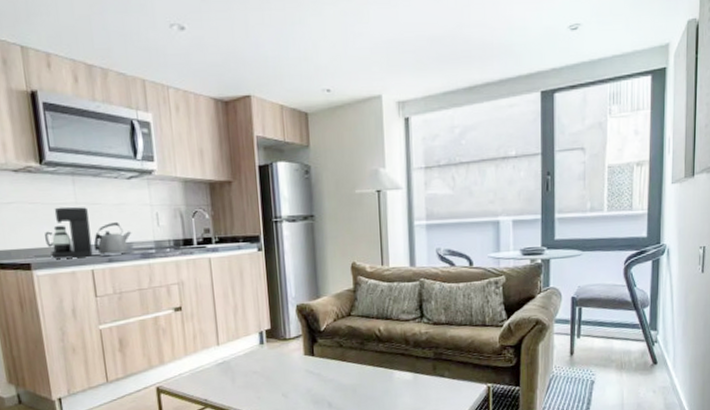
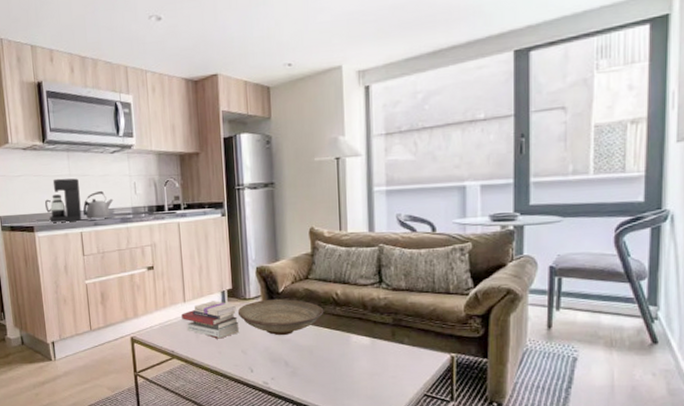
books: none [215,342,279,384] -> present [181,301,239,339]
decorative bowl: none [277,337,367,376] -> present [237,299,324,336]

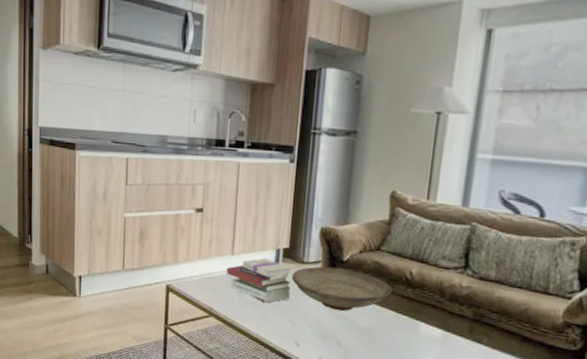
coffee maker: present [44,178,82,223] -> none [90,92,132,146]
kettle: present [83,190,114,219] -> none [132,113,169,147]

